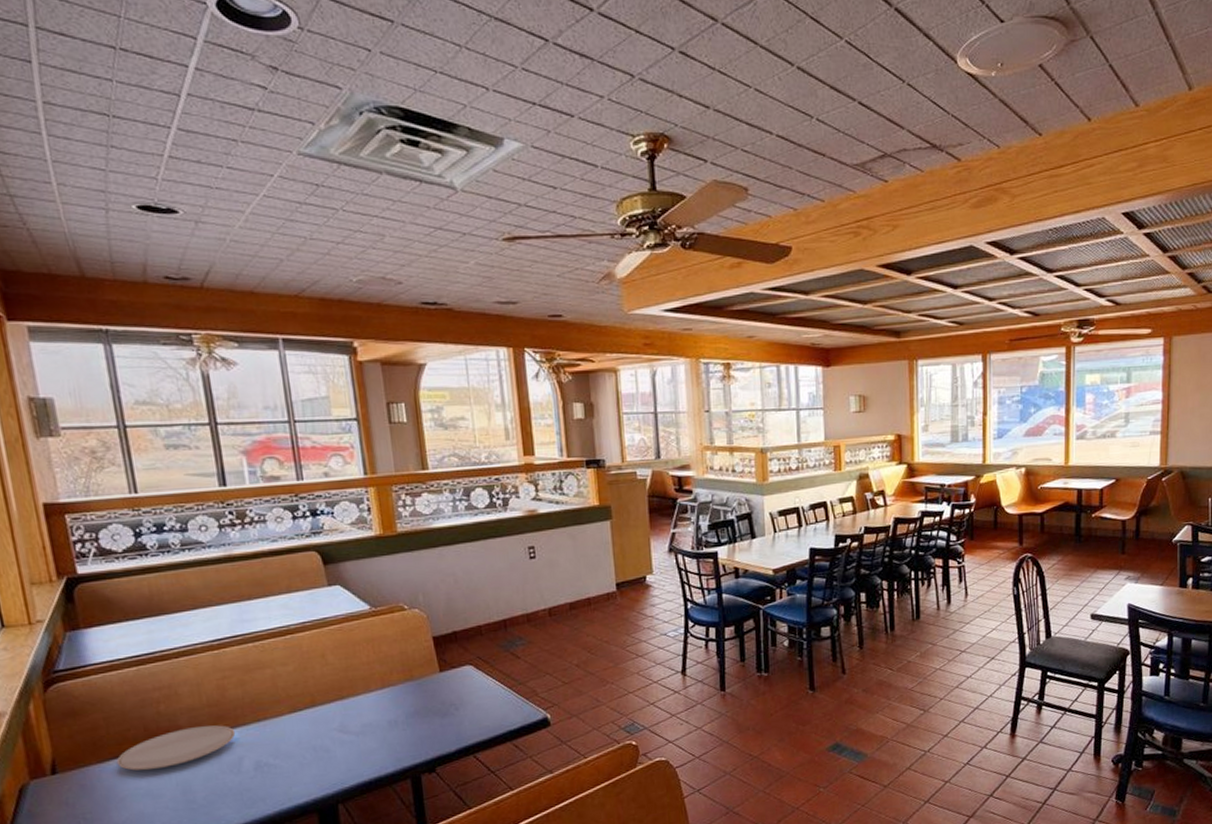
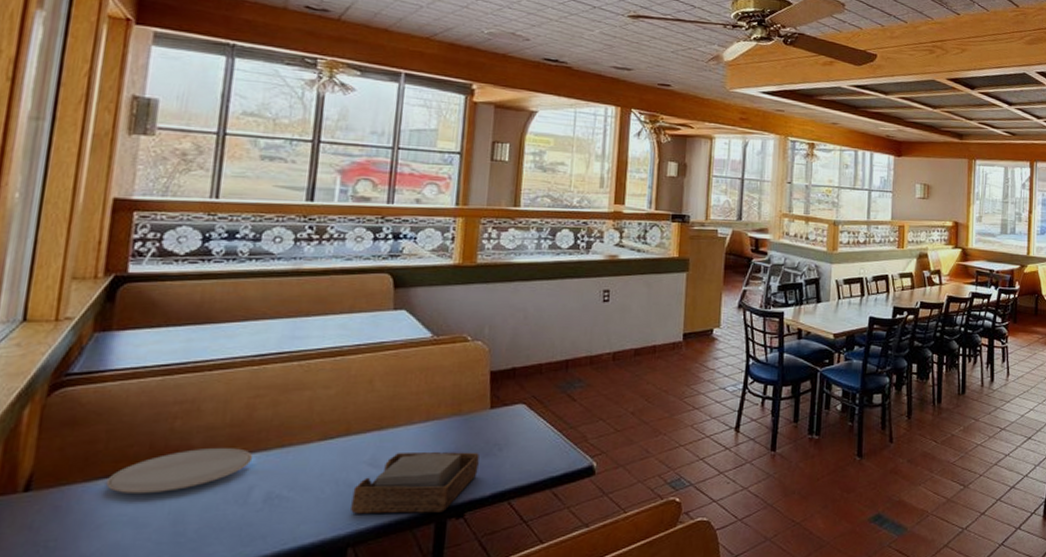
napkin holder: none [330,713,440,775] -> present [351,451,480,515]

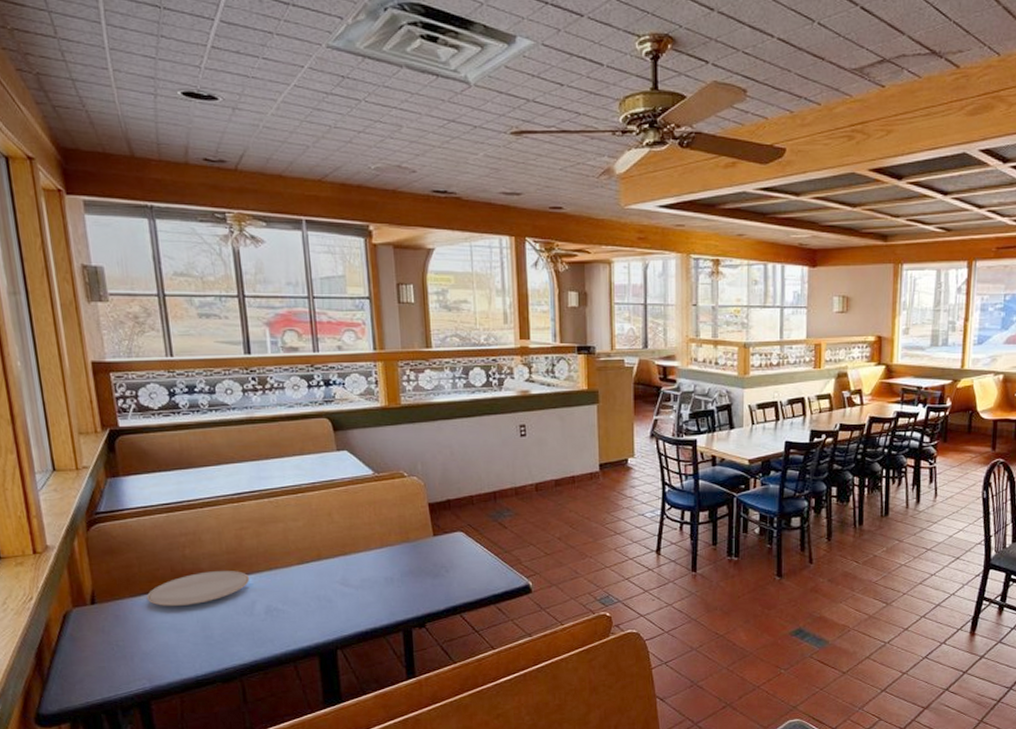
napkin holder: present [351,451,480,515] -> none [332,573,431,624]

